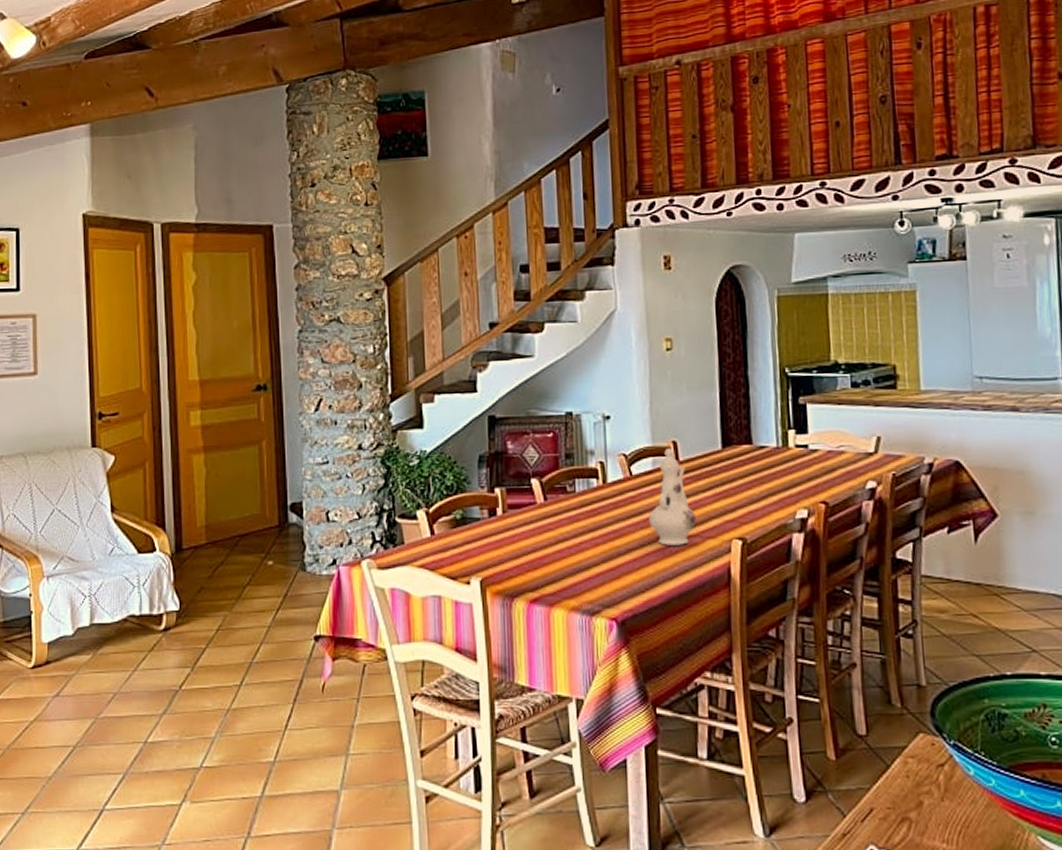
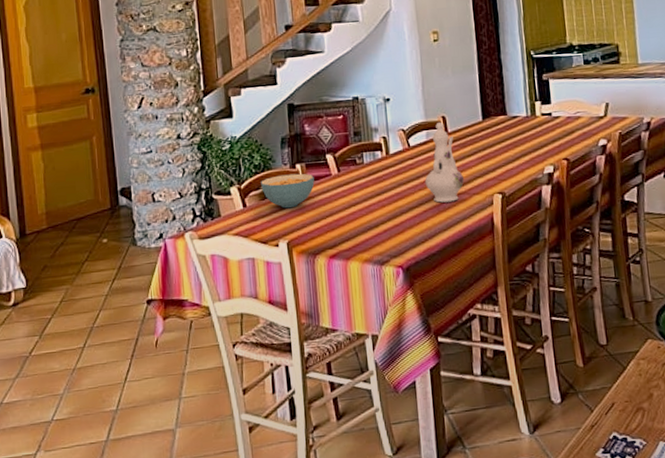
cereal bowl: none [453,499,516,540] -> present [261,173,315,209]

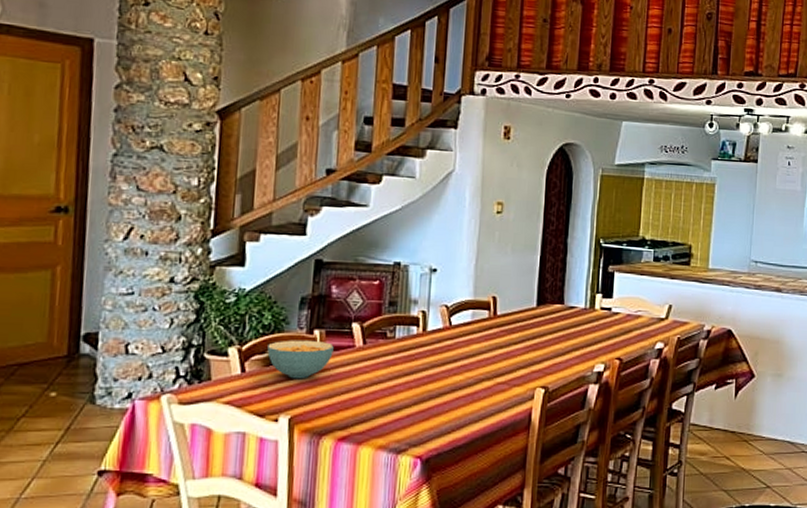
ewer: present [424,122,465,203] -> none [462,302,507,391]

